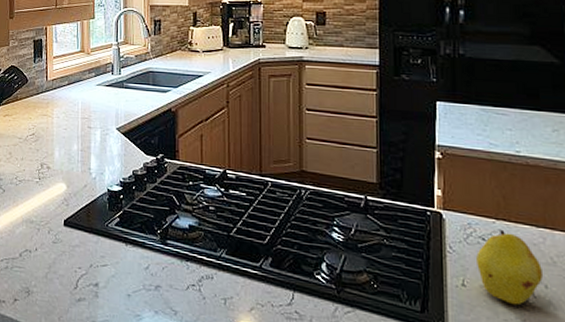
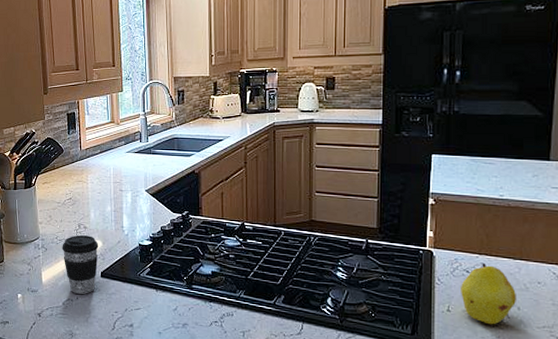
coffee cup: none [21,176,63,245] -> present [62,235,99,294]

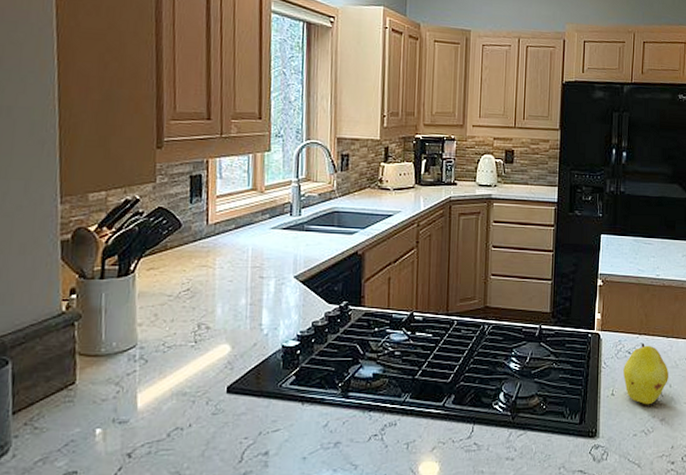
coffee cup: present [62,235,99,294] -> none [171,338,226,419]

